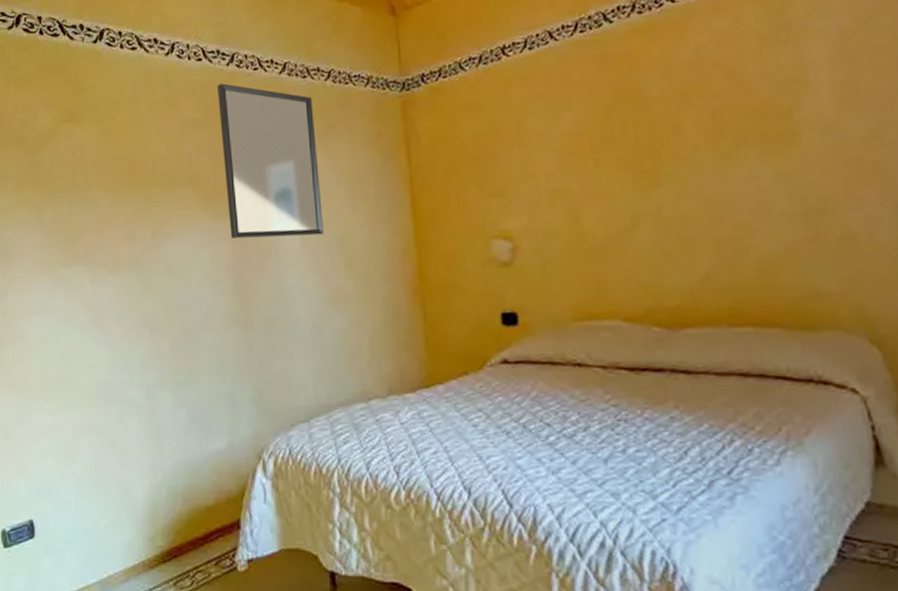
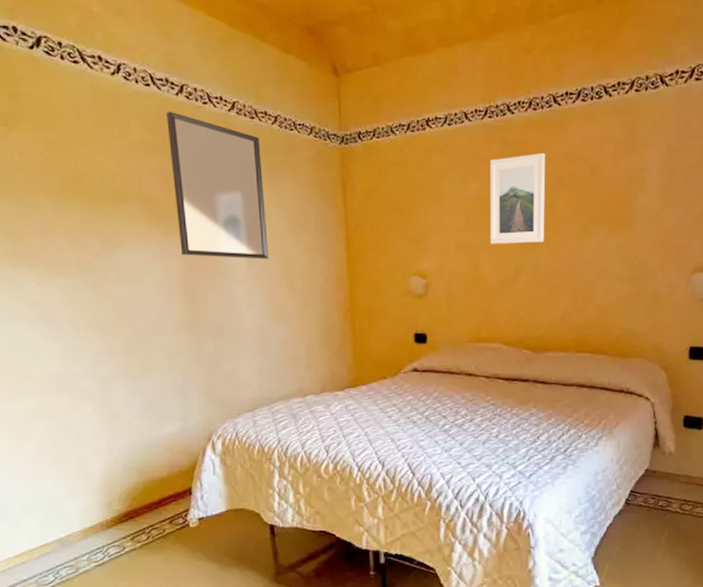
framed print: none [585,65,669,189] -> present [489,153,546,244]

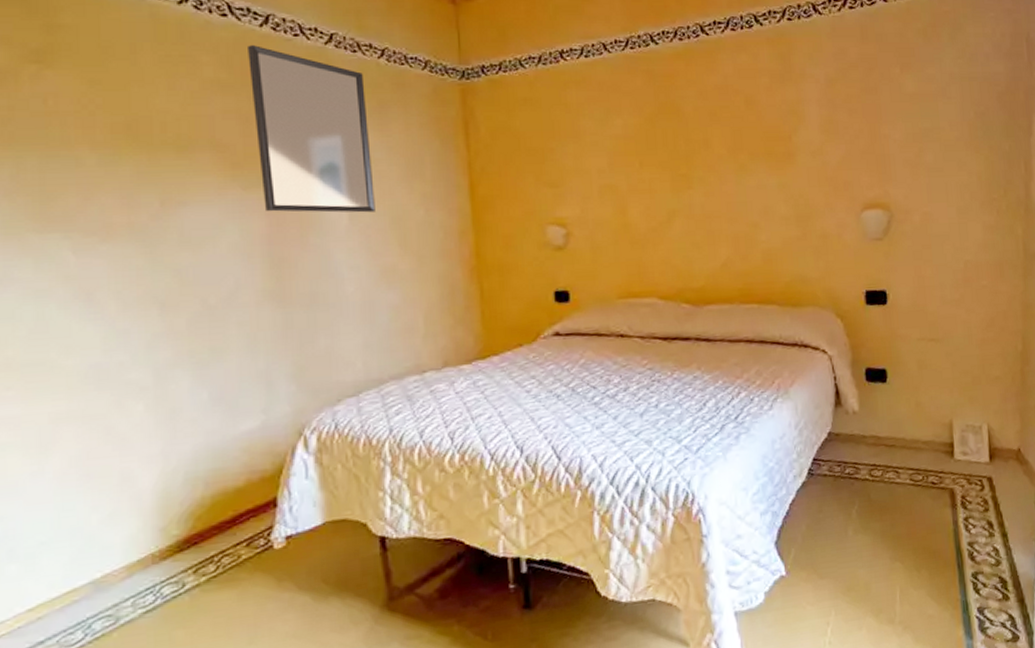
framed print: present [489,153,546,244] -> none [633,86,699,186]

